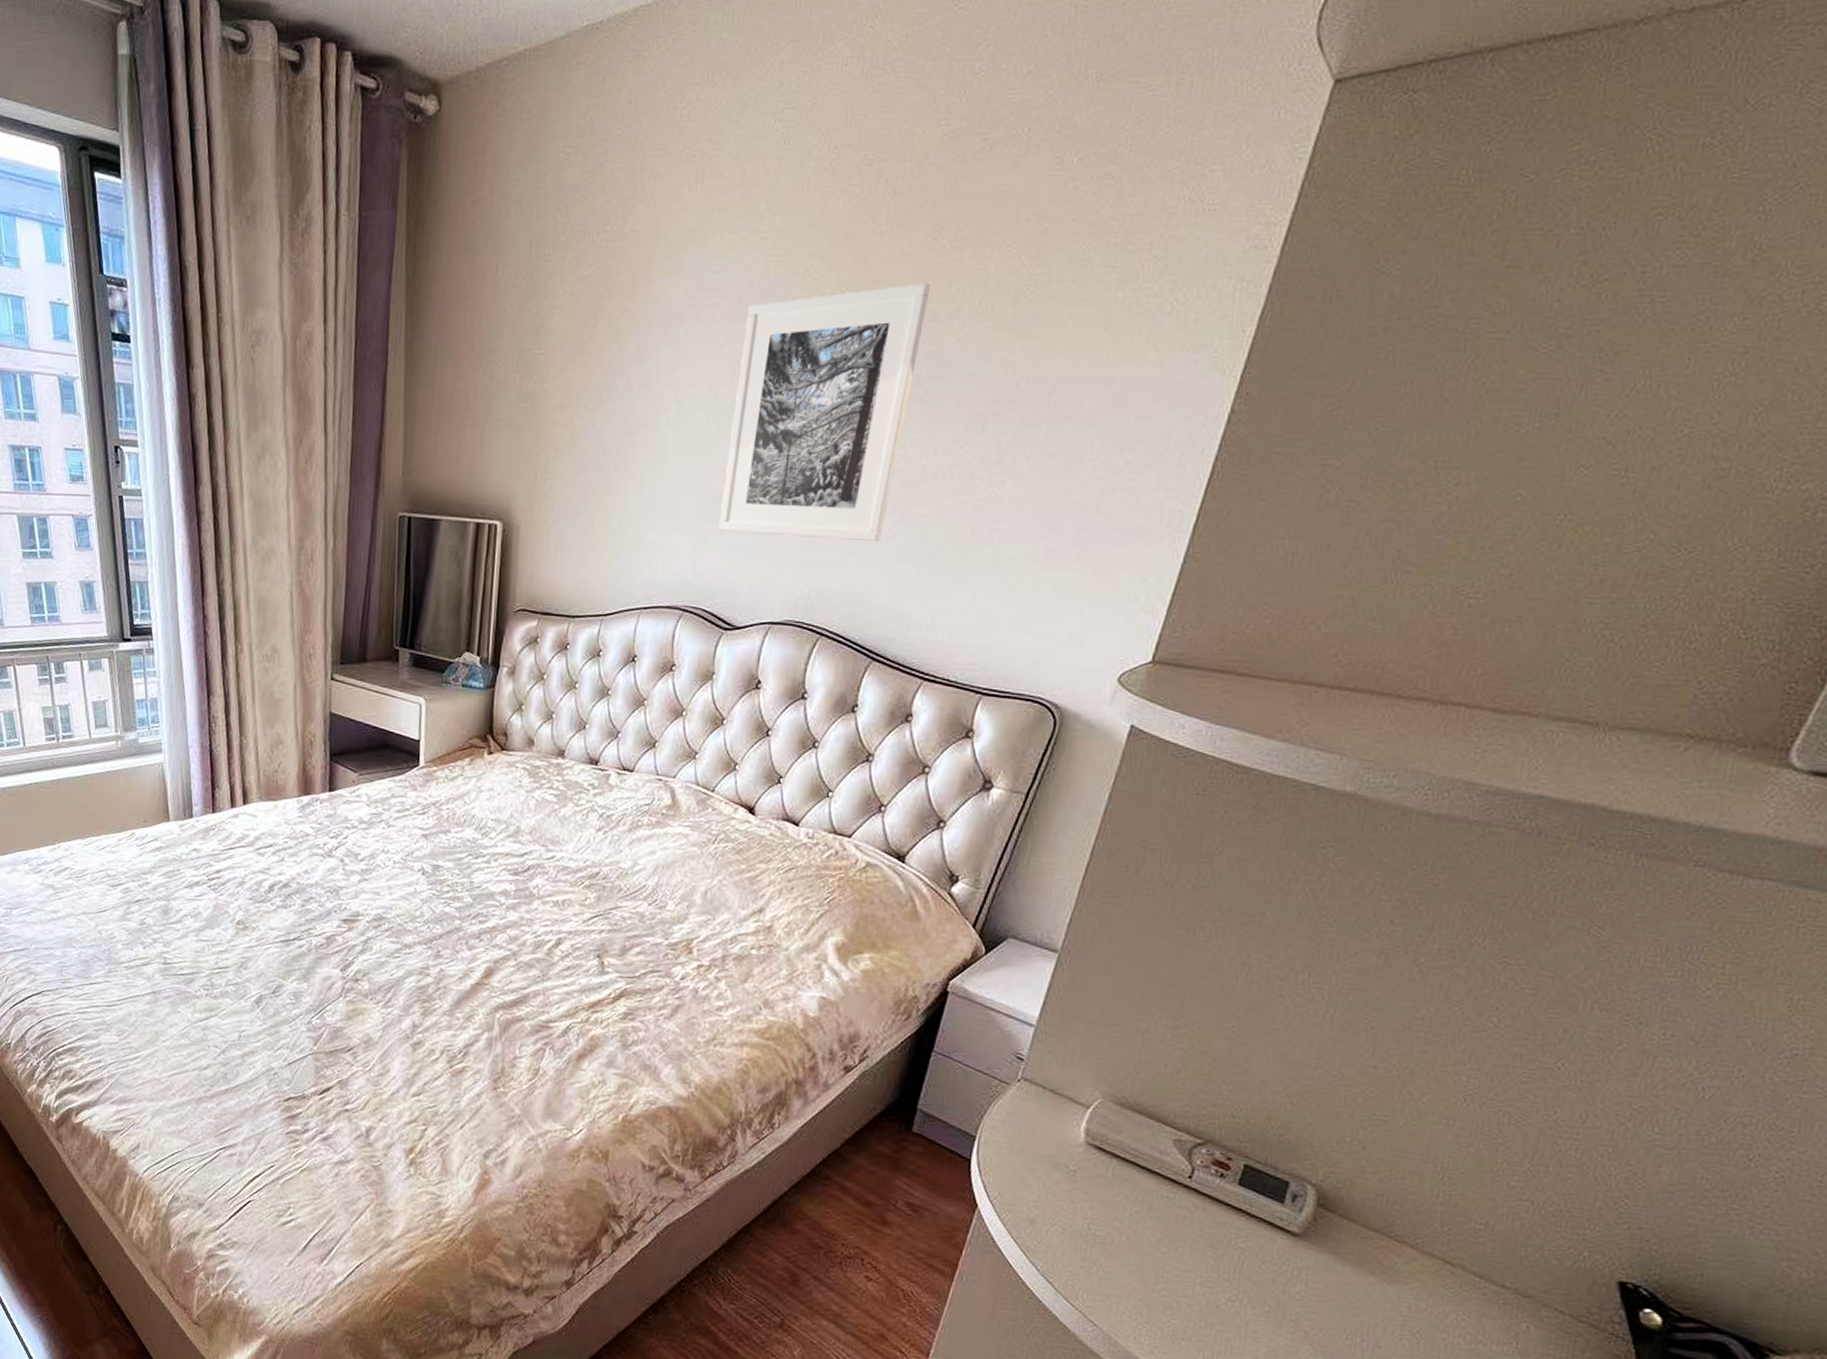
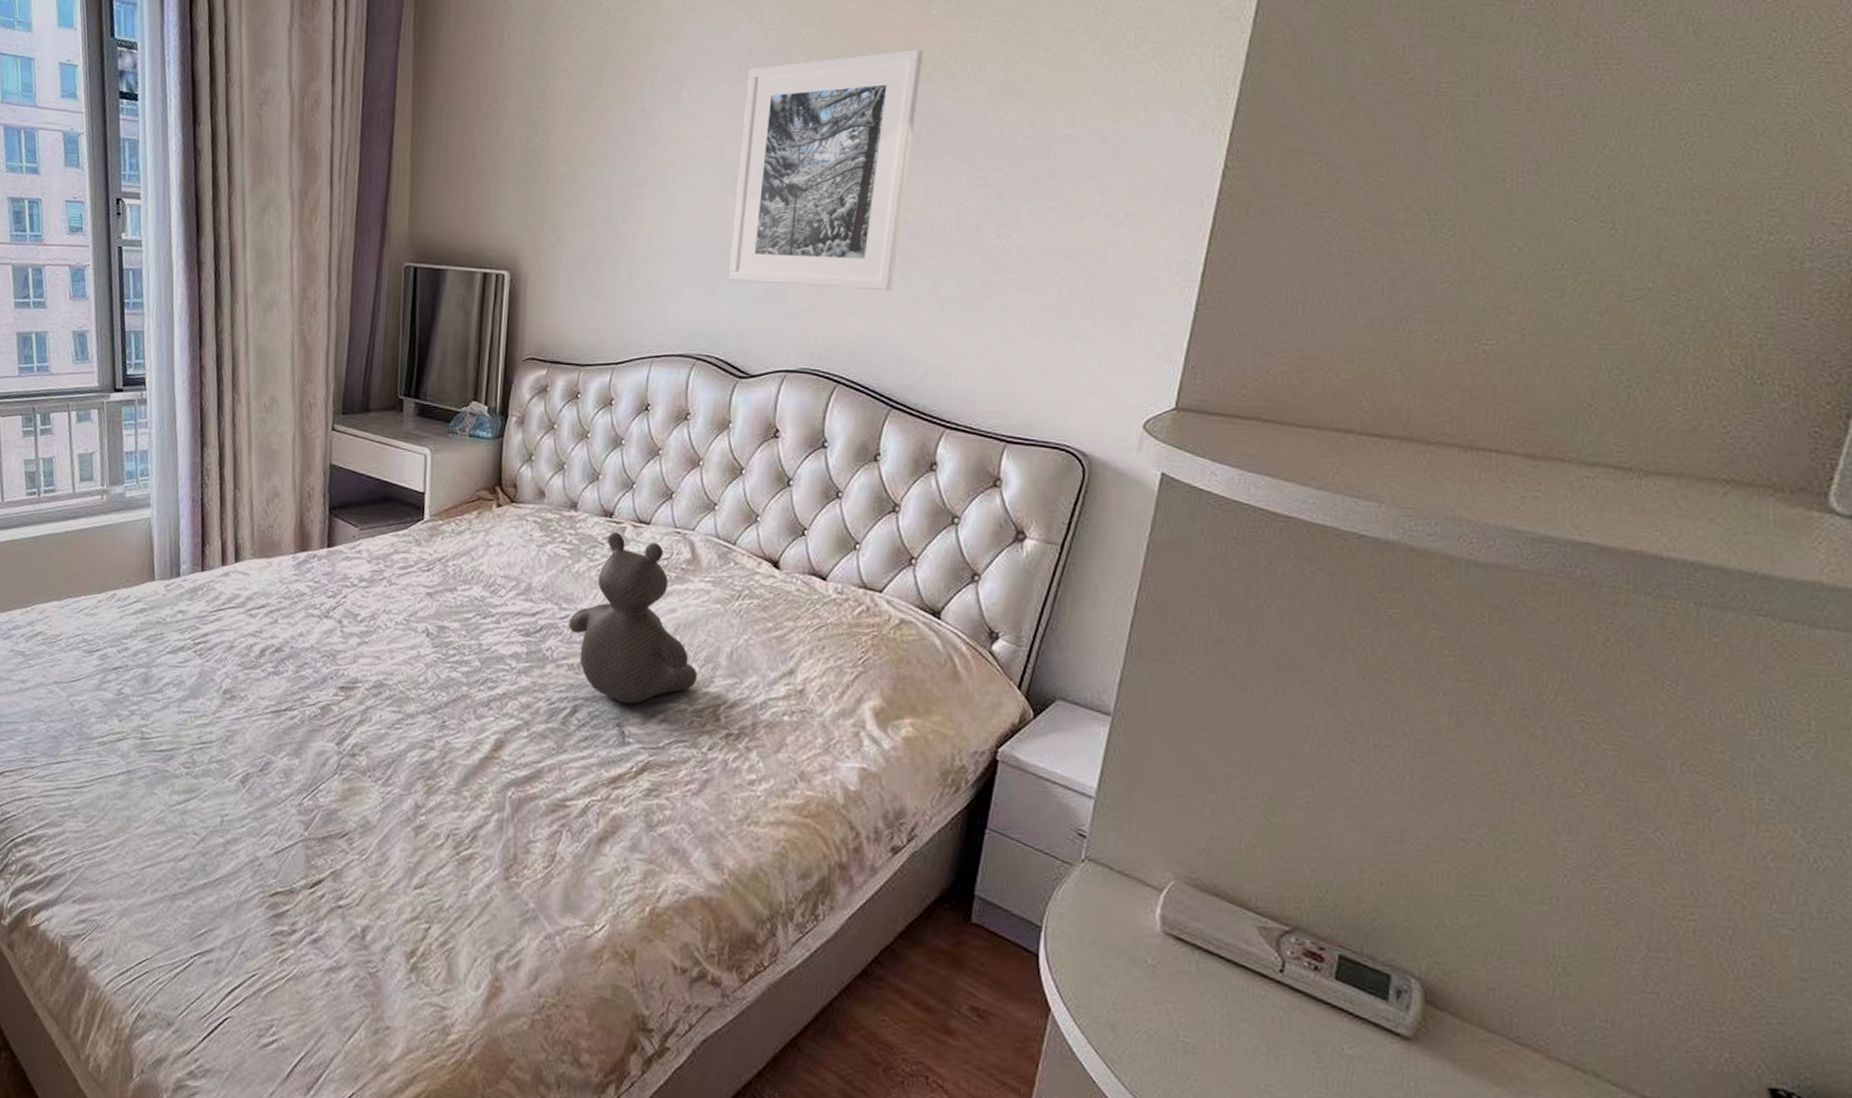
teddy bear: none [554,778,674,938] -> present [569,531,698,704]

